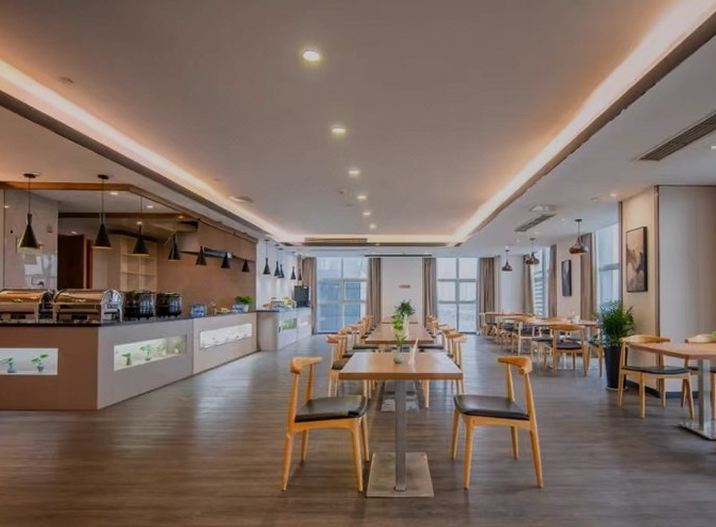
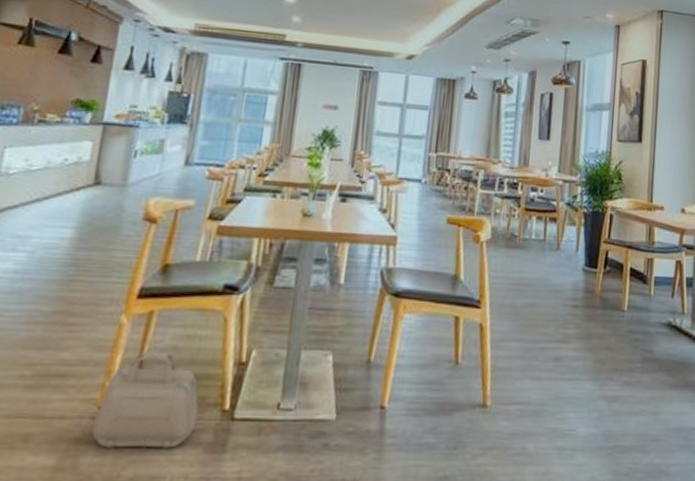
handbag: none [279,455,343,515] -> present [91,350,199,448]

